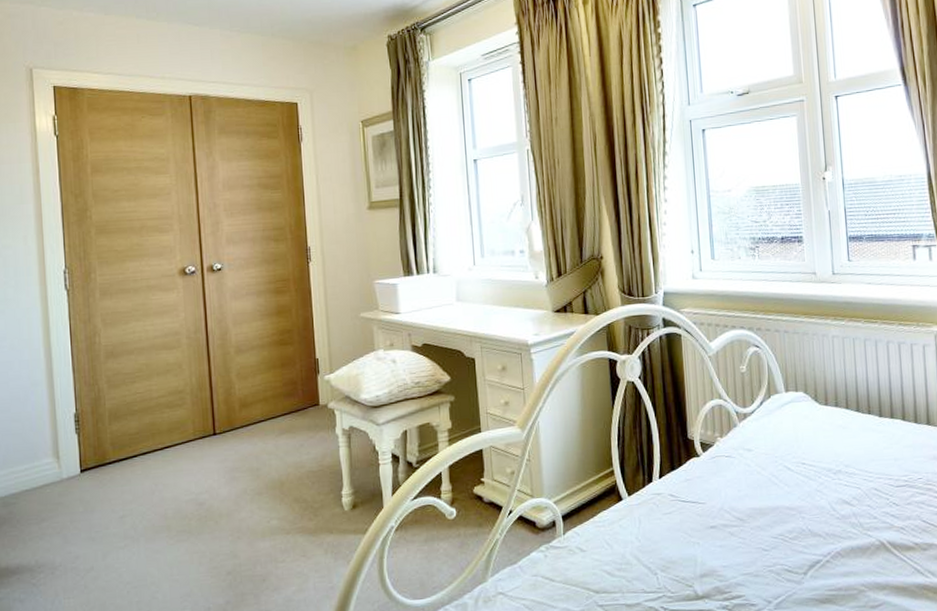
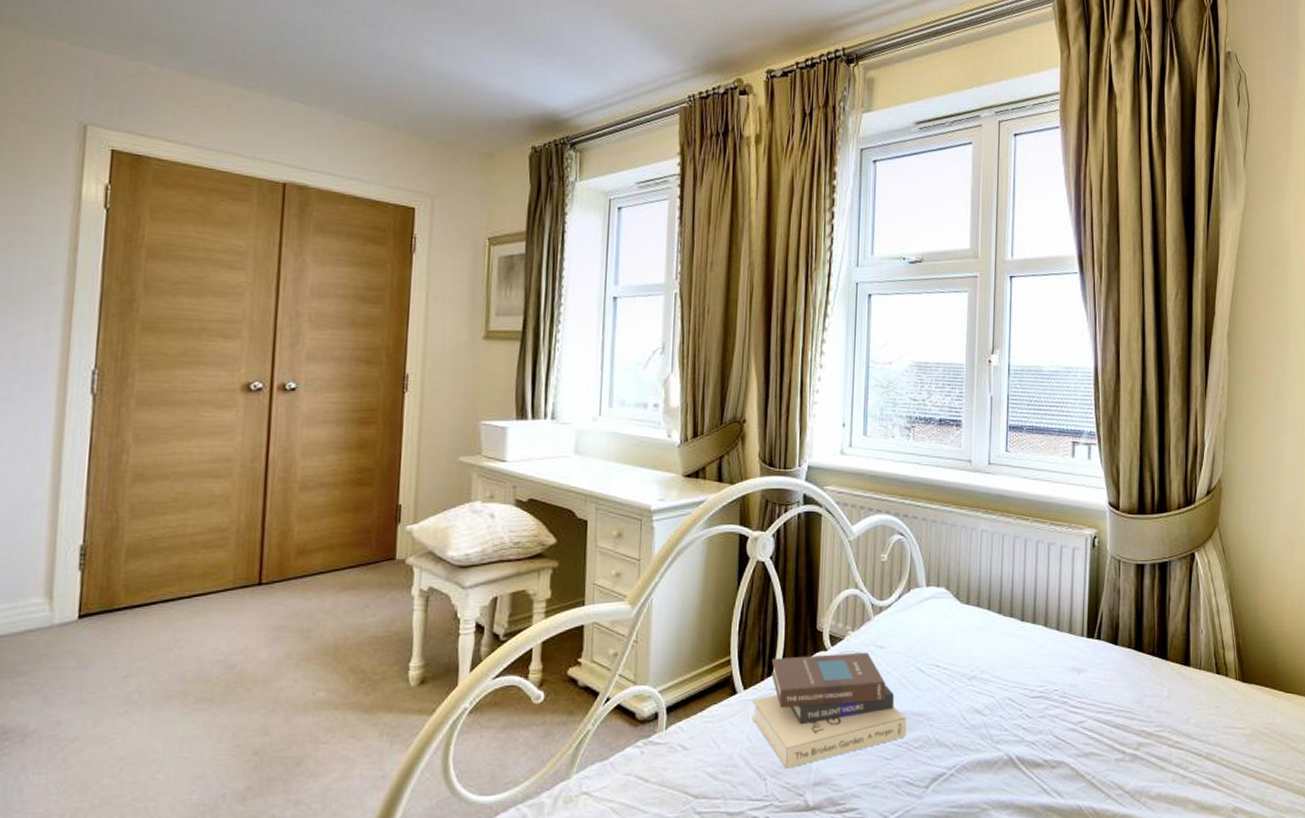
books: none [637,455,782,563] -> present [752,652,907,769]

